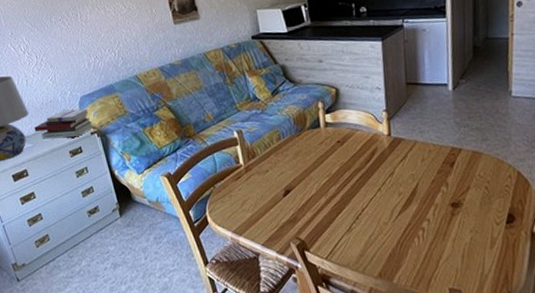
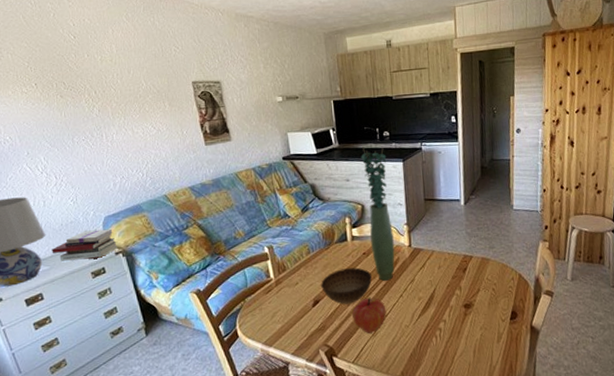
bowl: none [291,156,347,196] -> present [320,267,372,305]
fruit: none [325,189,363,228] -> present [352,297,387,333]
vase: none [335,25,373,172] -> present [361,147,395,281]

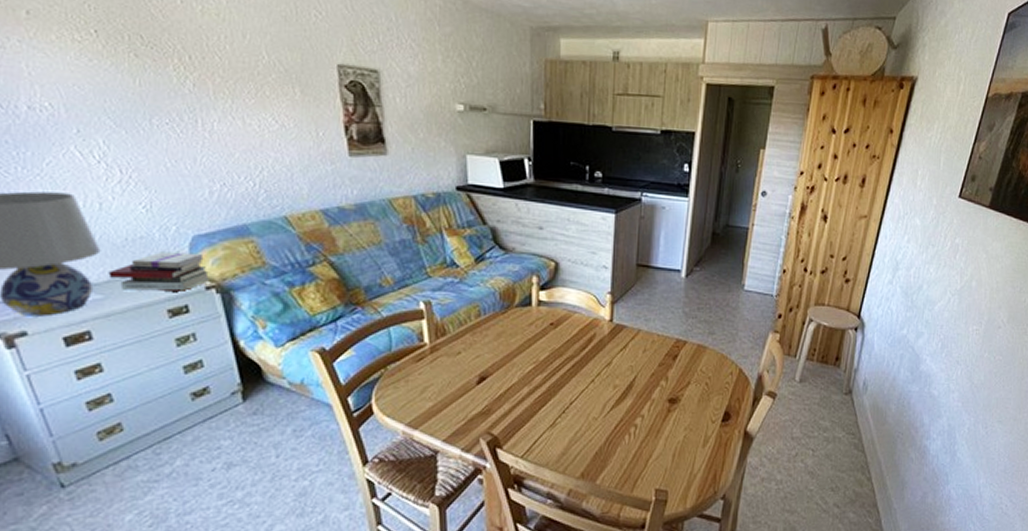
bowl: present [320,267,372,305] -> none [489,340,558,385]
fruit: present [352,297,387,333] -> none [527,379,572,423]
vase: present [361,147,395,281] -> none [561,188,595,361]

